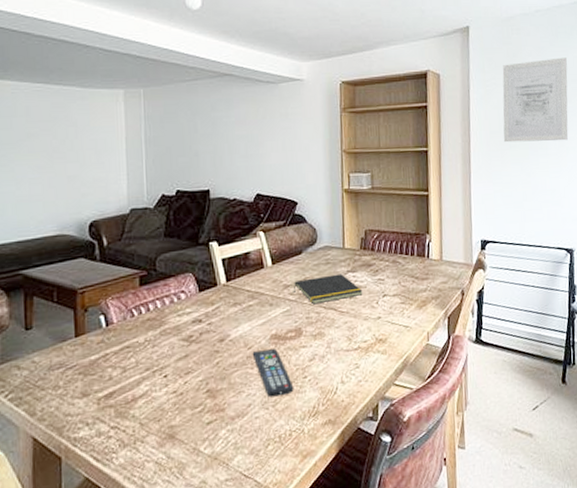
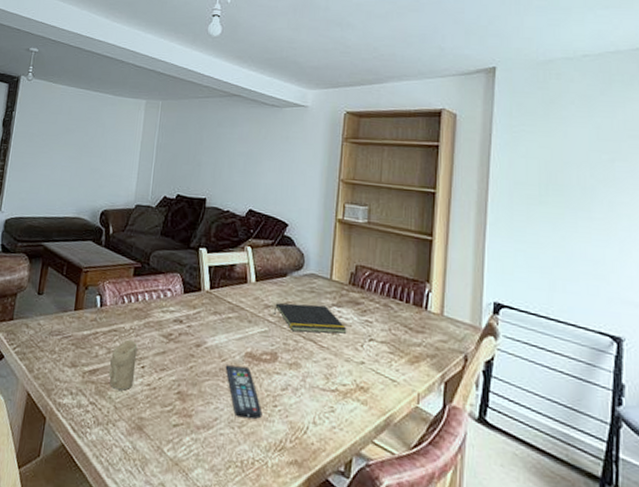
candle: none [126,352,158,406] -> present [108,339,138,391]
wall art: present [502,57,568,143] -> none [531,109,624,206]

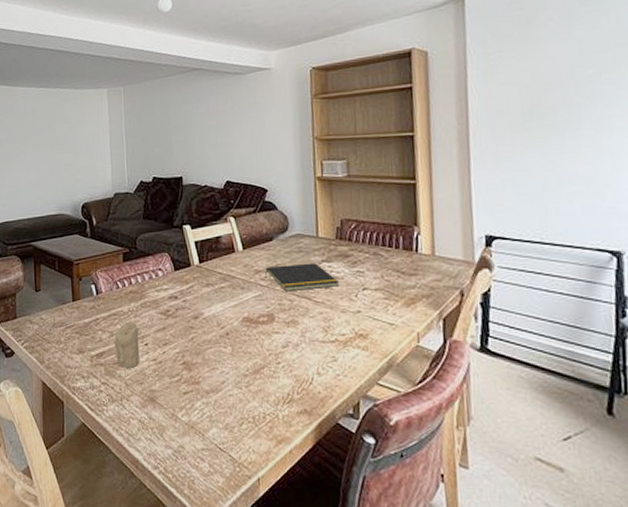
remote control: present [225,365,263,419] -> none [225,330,267,378]

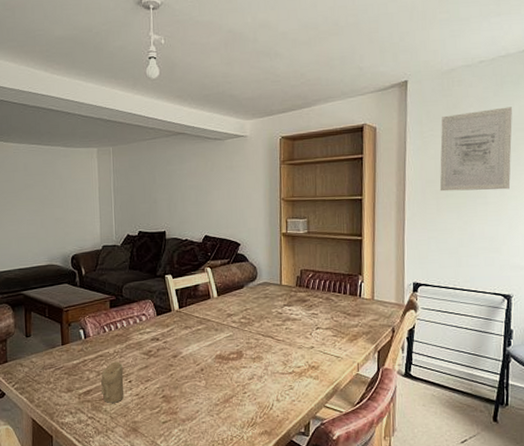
notepad: present [264,263,340,292] -> none [235,307,298,332]
wall art: none [511,18,611,124] -> present [439,107,512,192]

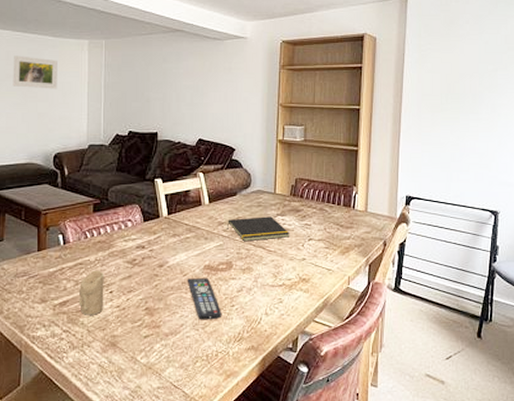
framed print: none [30,166,71,196] -> present [13,55,57,89]
remote control: none [200,366,235,407] -> present [187,277,222,320]
notepad: none [235,307,298,332] -> present [226,216,290,242]
wall art: present [439,107,512,192] -> none [435,26,505,107]

